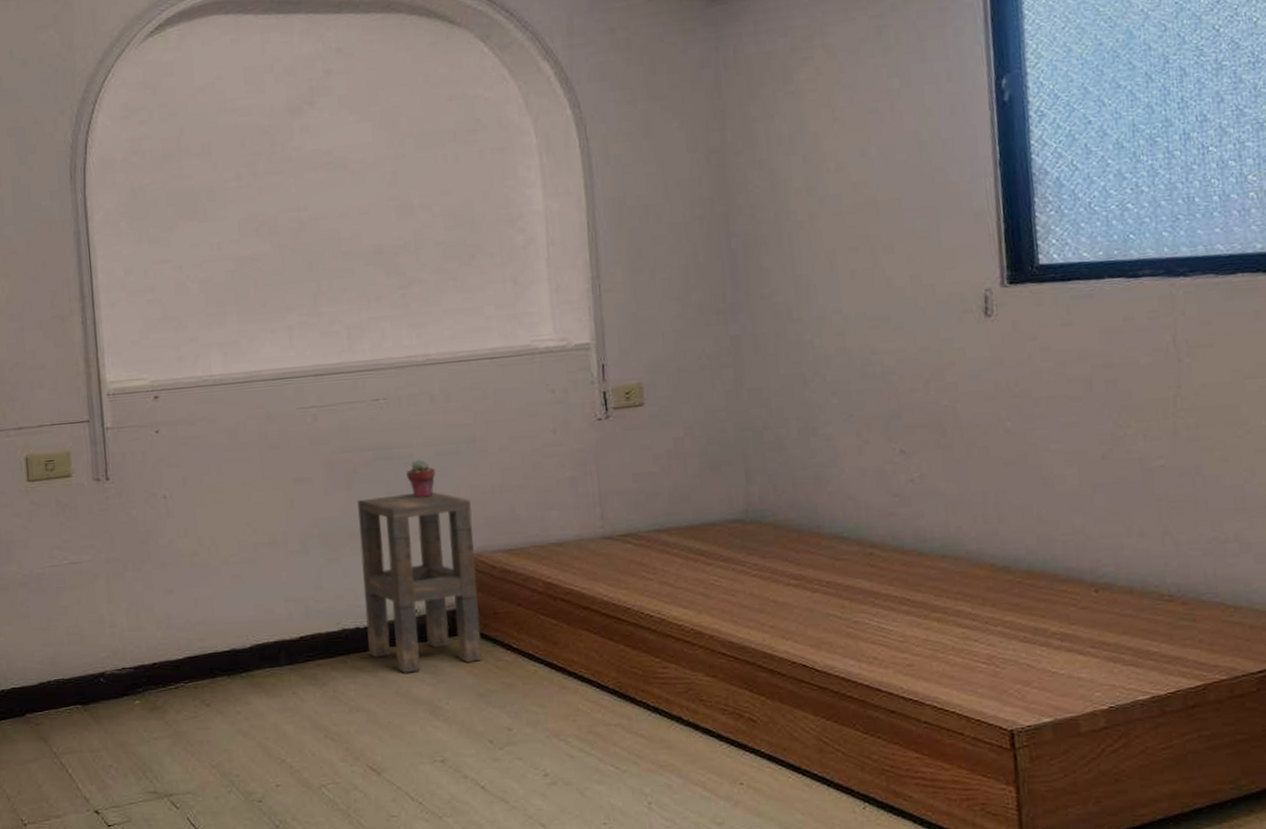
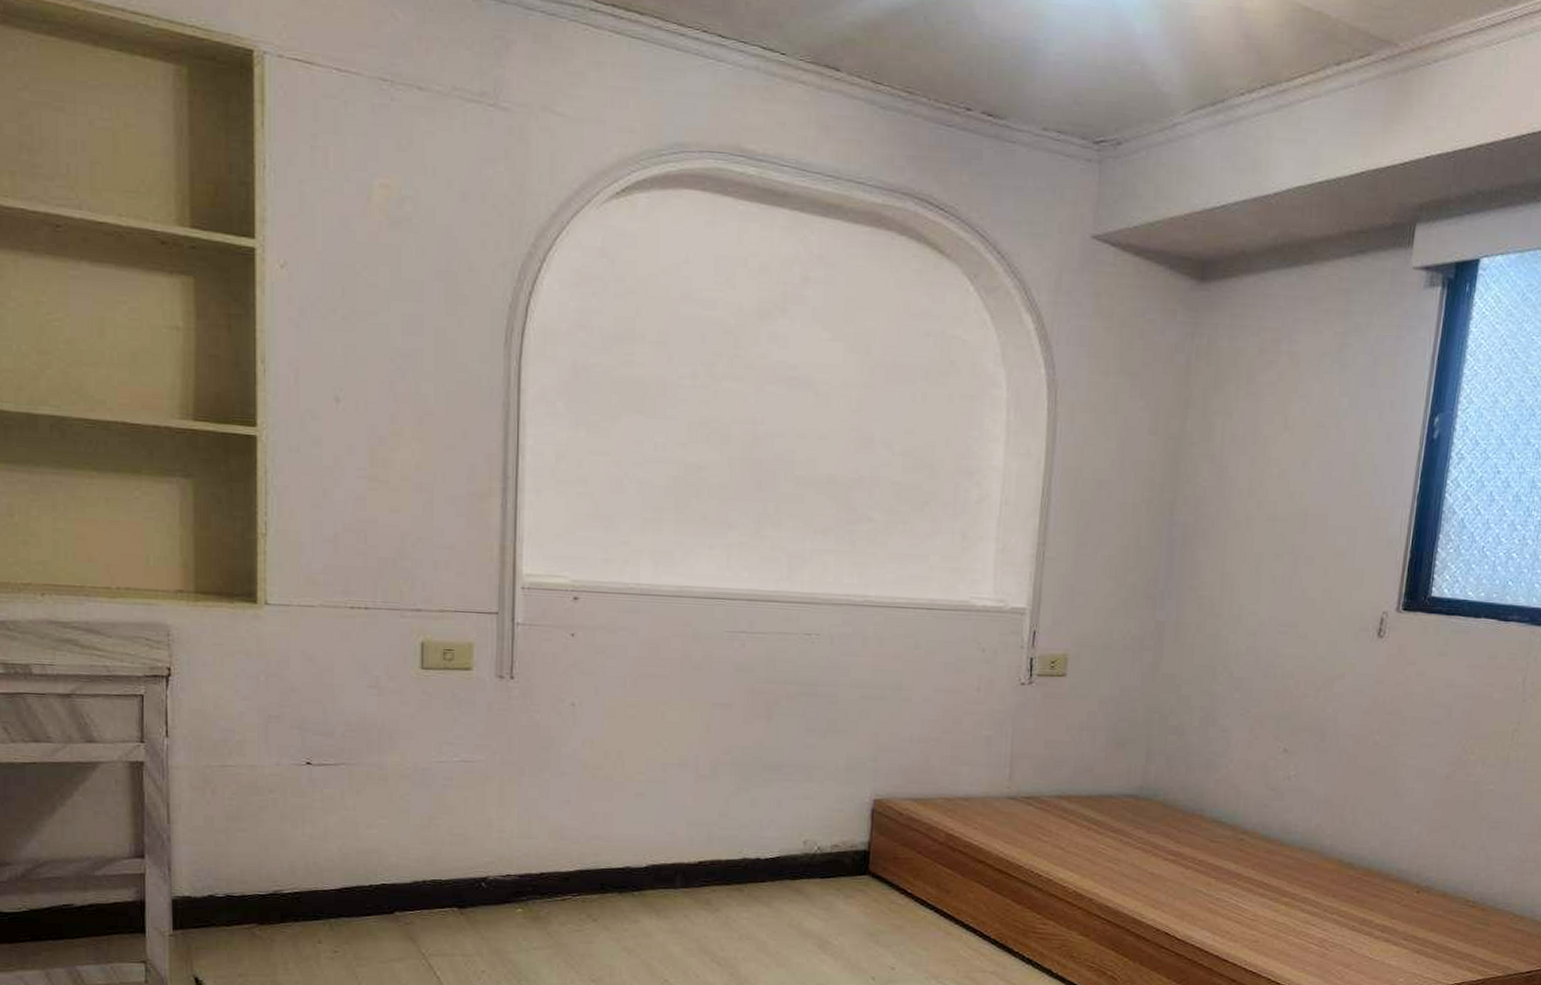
side table: present [357,492,482,673] -> none [766,732,888,907]
potted succulent: present [406,459,436,498] -> none [828,700,858,739]

